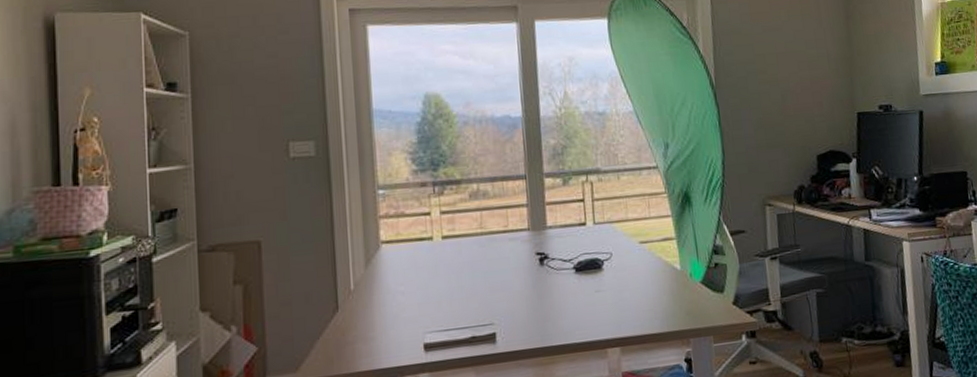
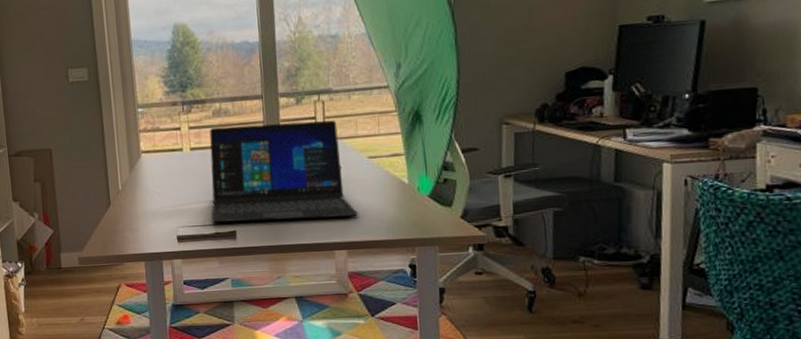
laptop: none [465,202,632,325] -> present [209,120,359,223]

